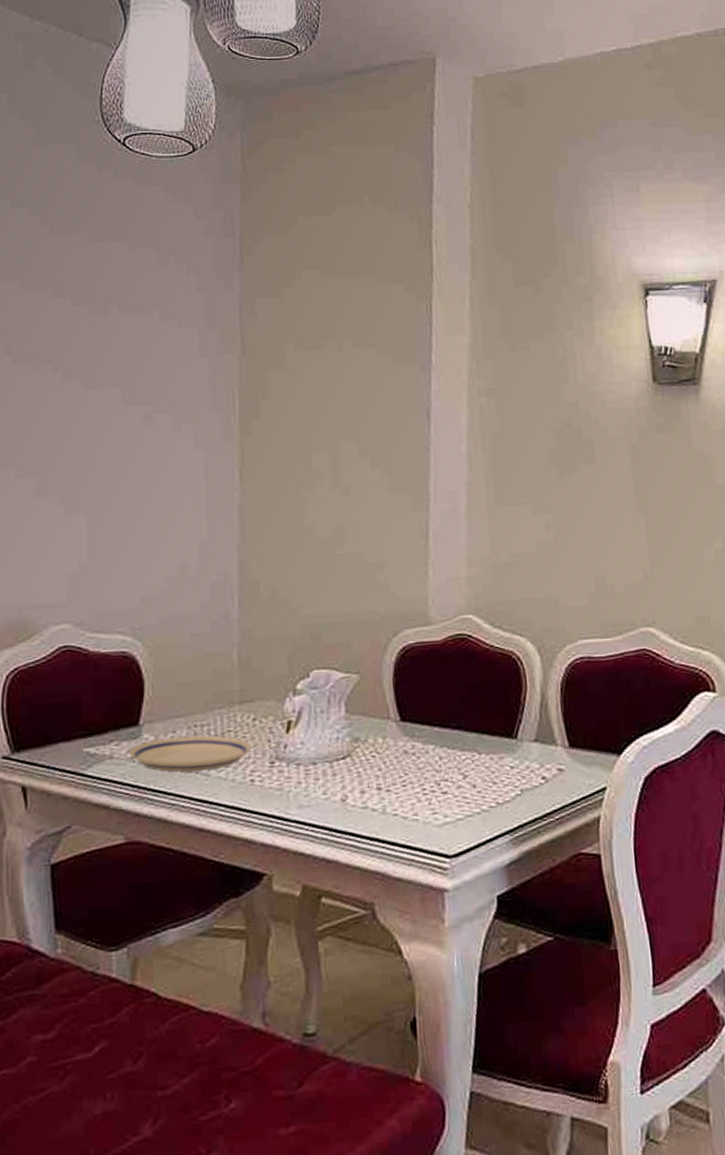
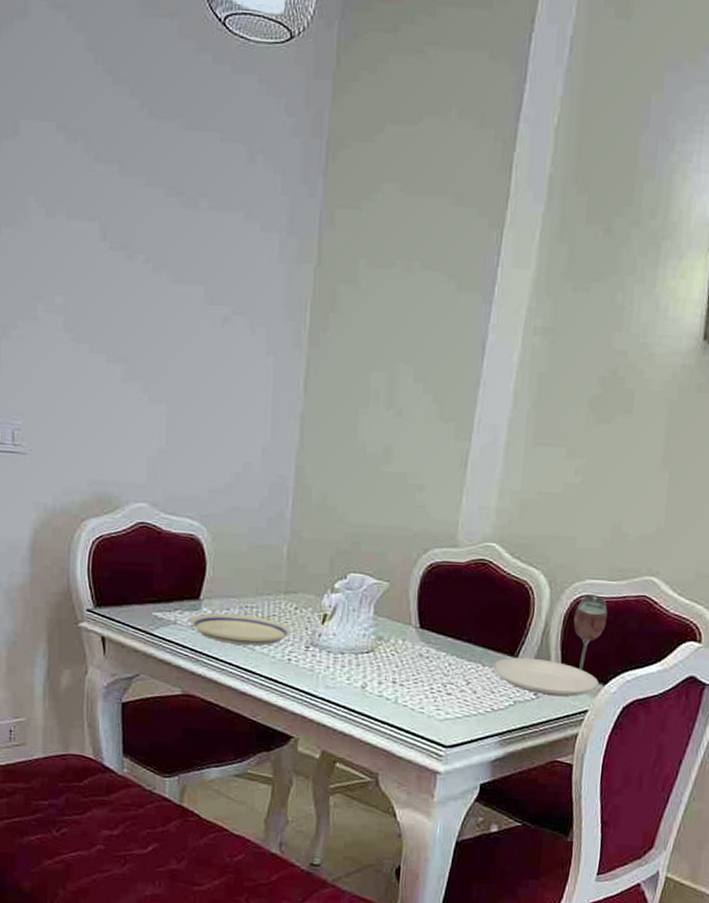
plate: none [490,736,612,777] -> present [493,657,599,696]
wineglass: none [571,657,610,742] -> present [573,595,608,670]

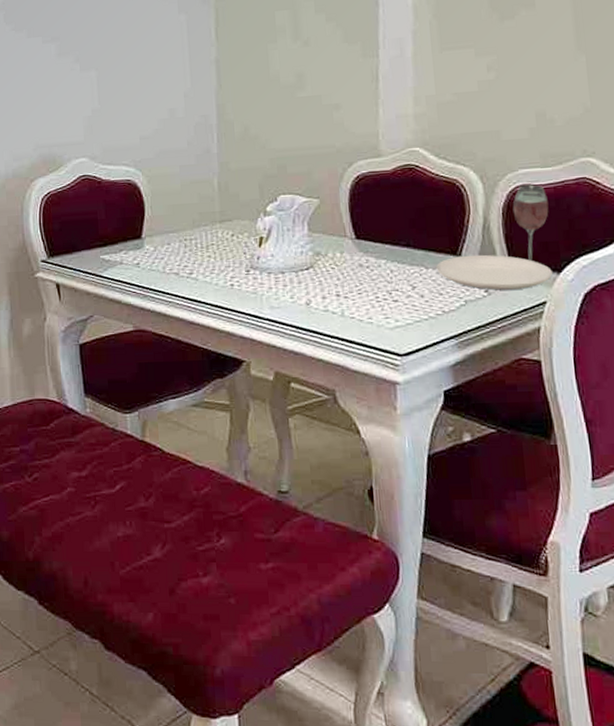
plate: present [189,613,292,646] -> none [134,247,232,277]

